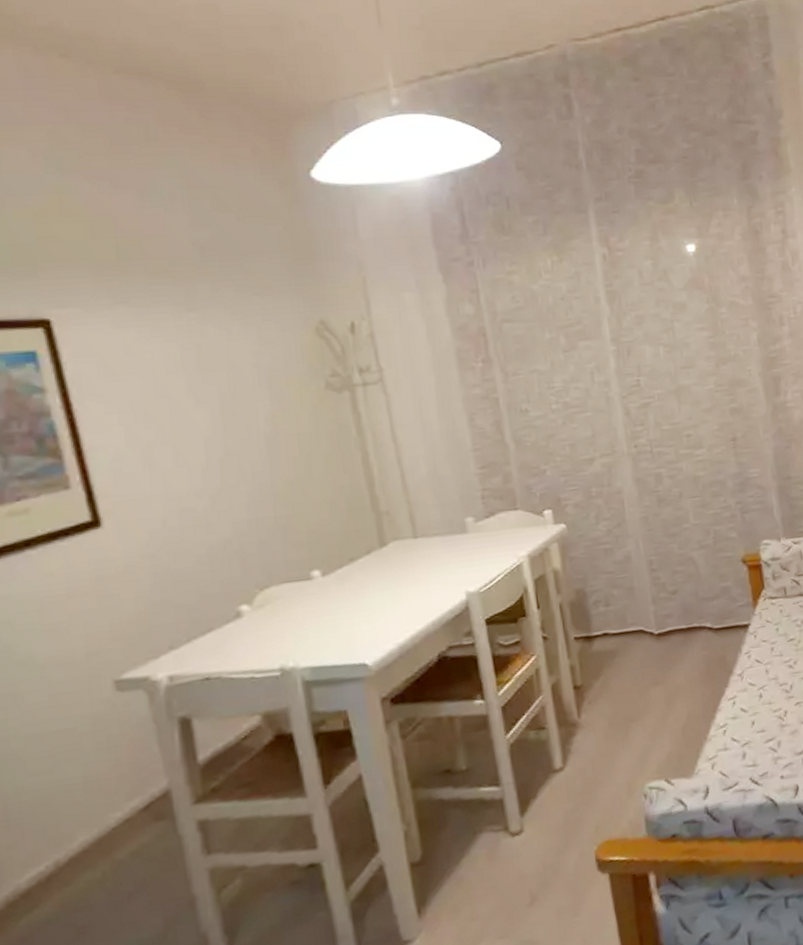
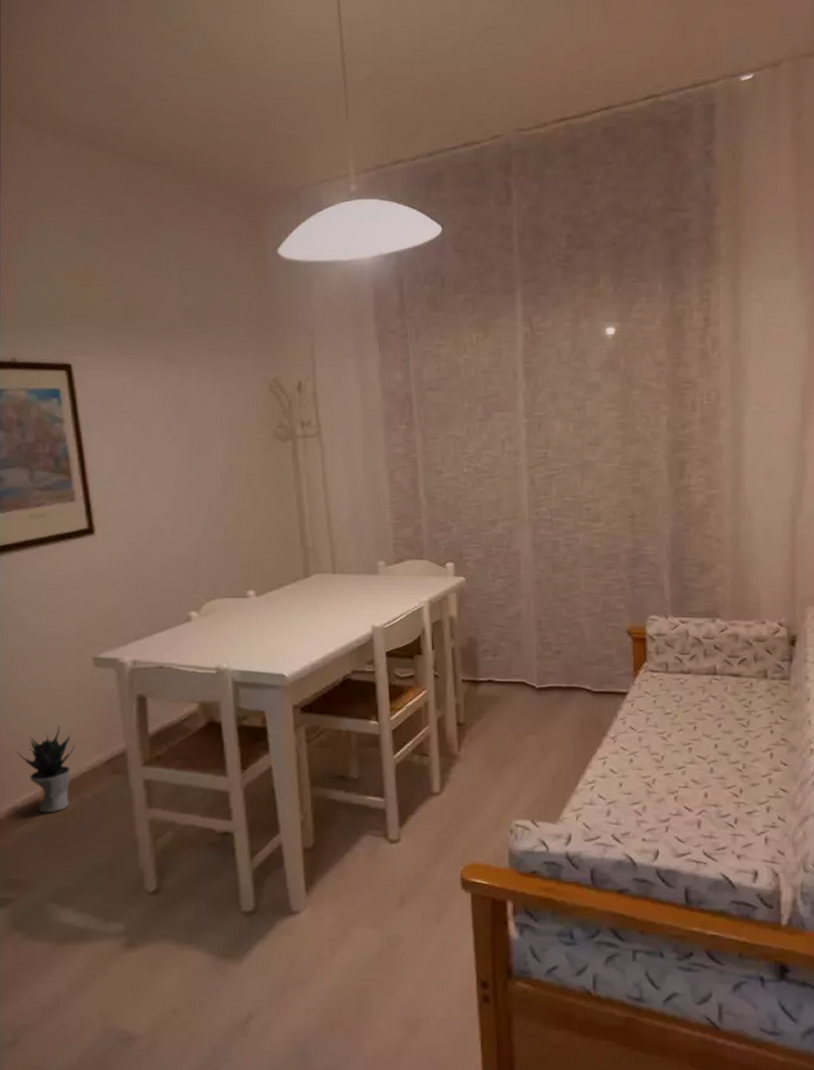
potted plant: none [15,774,98,890] -> present [17,725,75,813]

